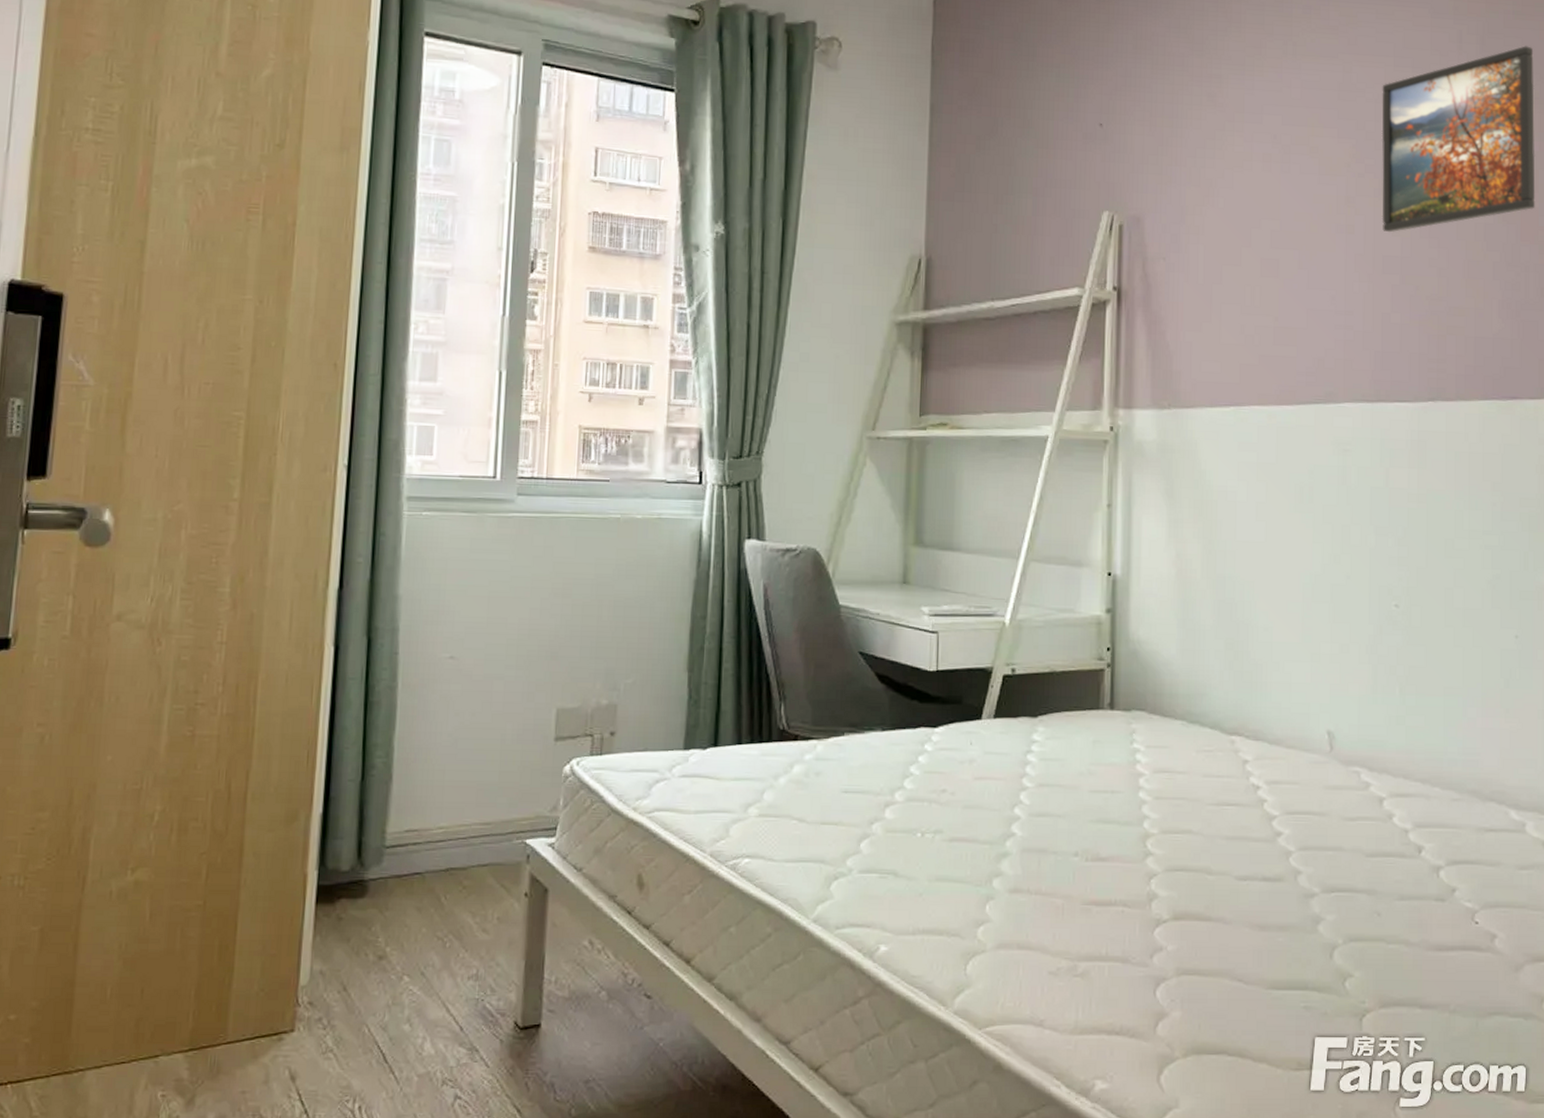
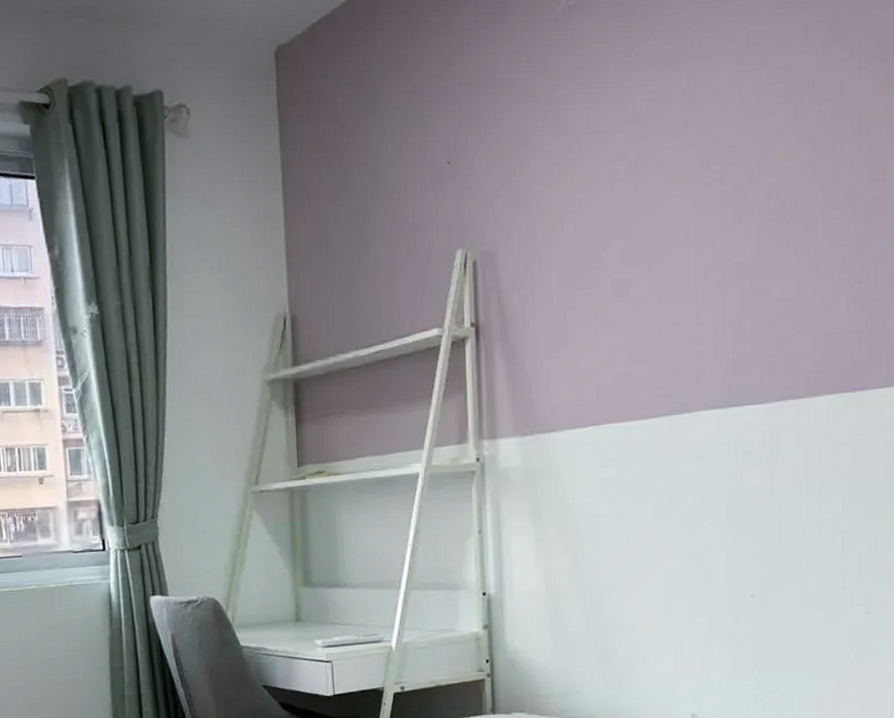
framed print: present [1381,46,1536,233] -> none [727,27,883,239]

